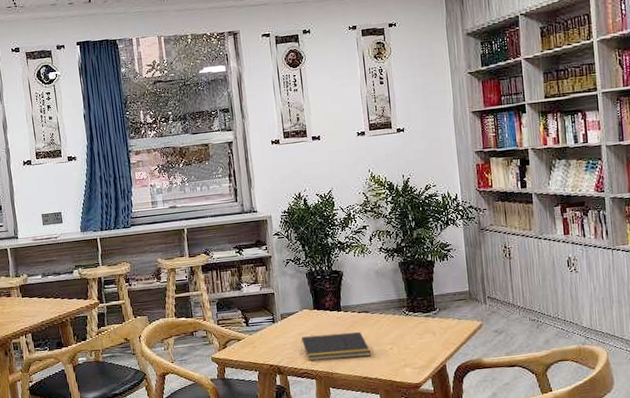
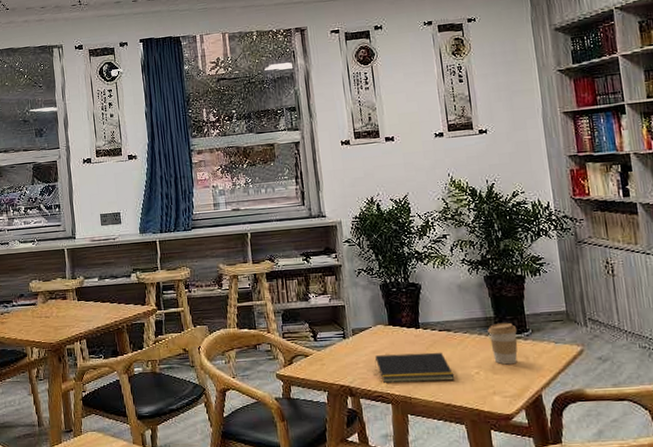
coffee cup: none [401,303,427,340] -> present [487,322,518,365]

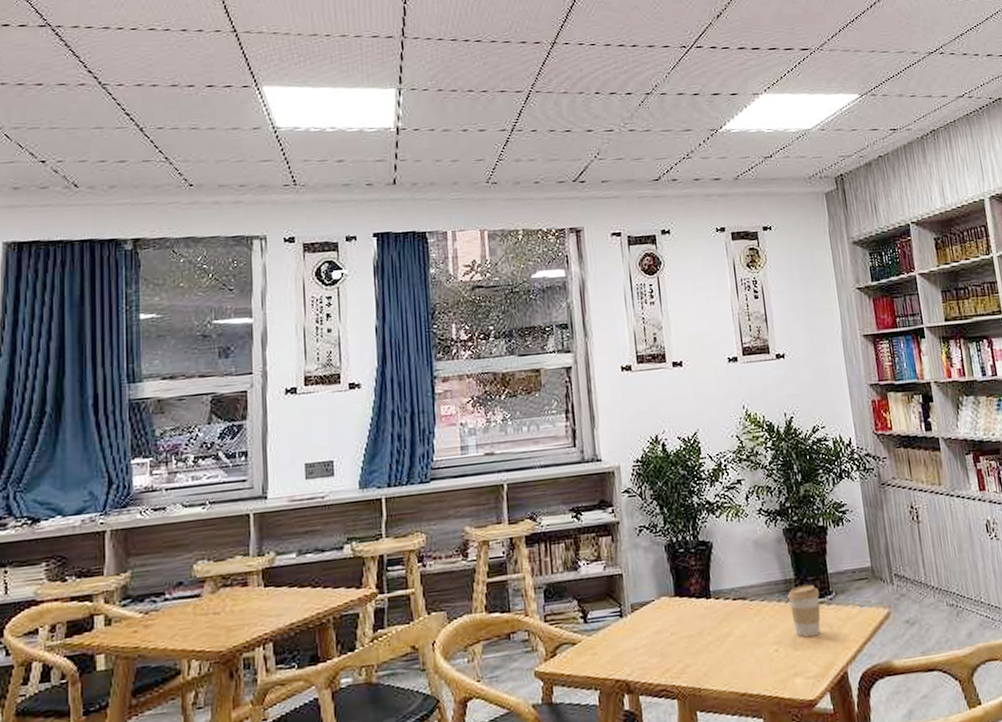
notepad: present [374,352,455,383] -> none [657,626,752,672]

